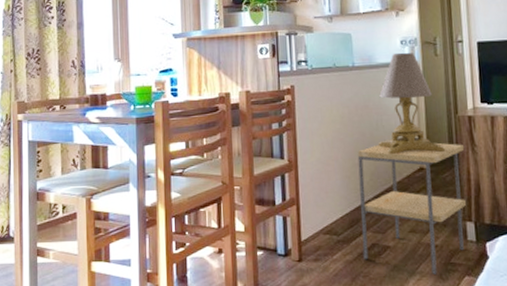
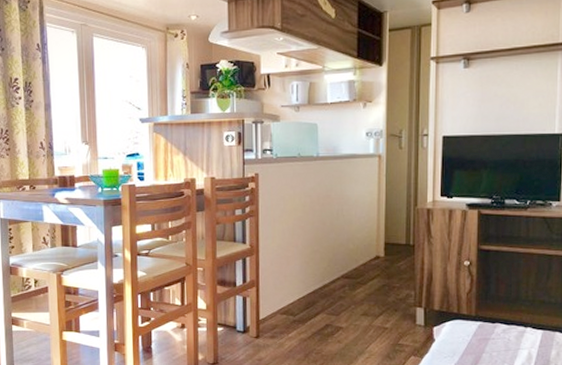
side table: present [357,142,467,274] -> none [316,233,421,354]
lamp: present [378,52,446,154] -> none [337,144,403,242]

